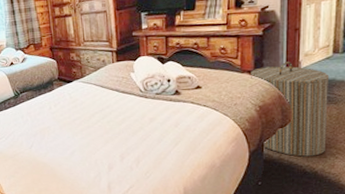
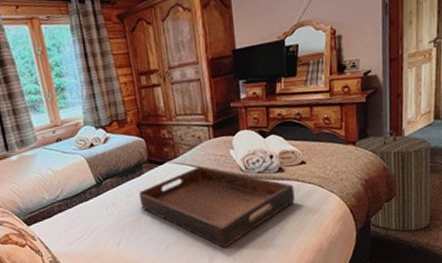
serving tray: none [49,86,190,158] -> present [139,166,295,248]

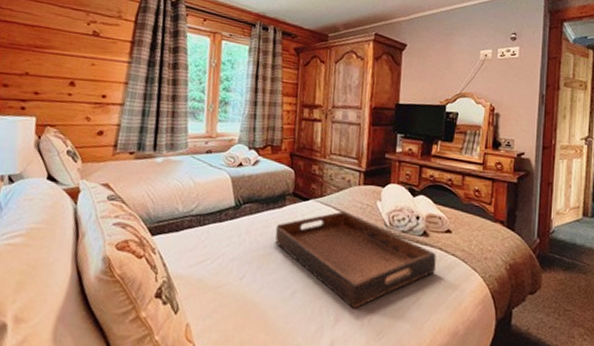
laundry hamper: present [355,130,432,232] -> none [503,217,579,335]

